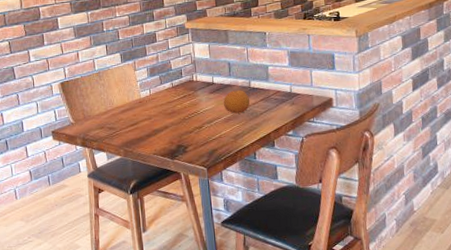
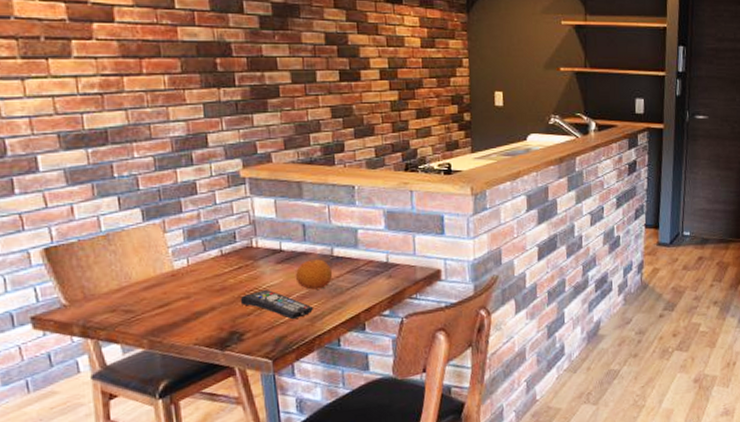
remote control: none [184,113,237,137] -> present [240,289,314,320]

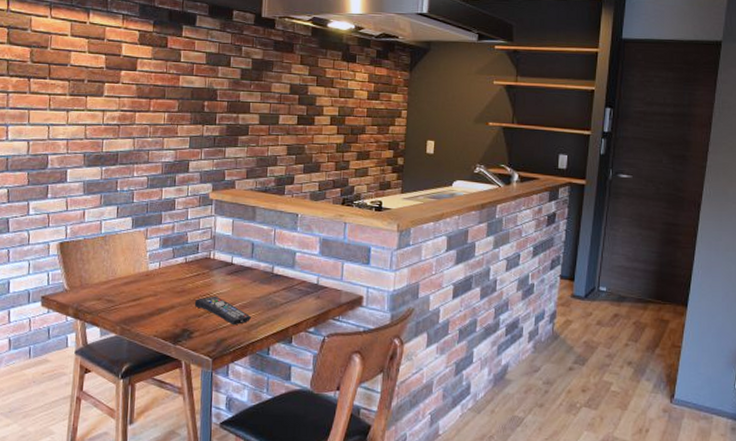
fruit: present [295,259,333,290] -> none [240,274,271,301]

